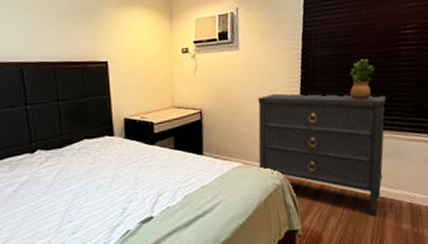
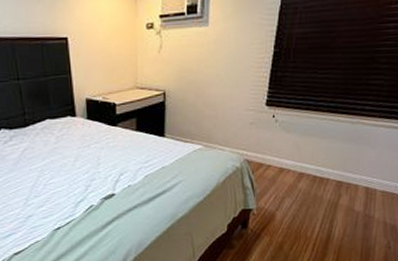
dresser: present [258,93,387,216] -> none [219,74,362,198]
potted plant: present [350,58,375,102] -> none [323,36,355,85]

